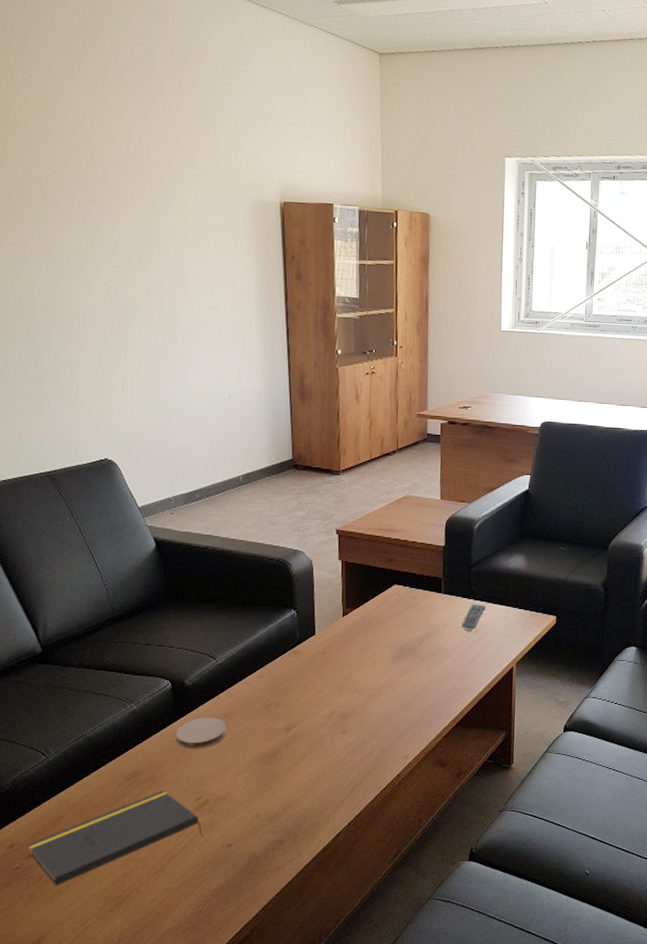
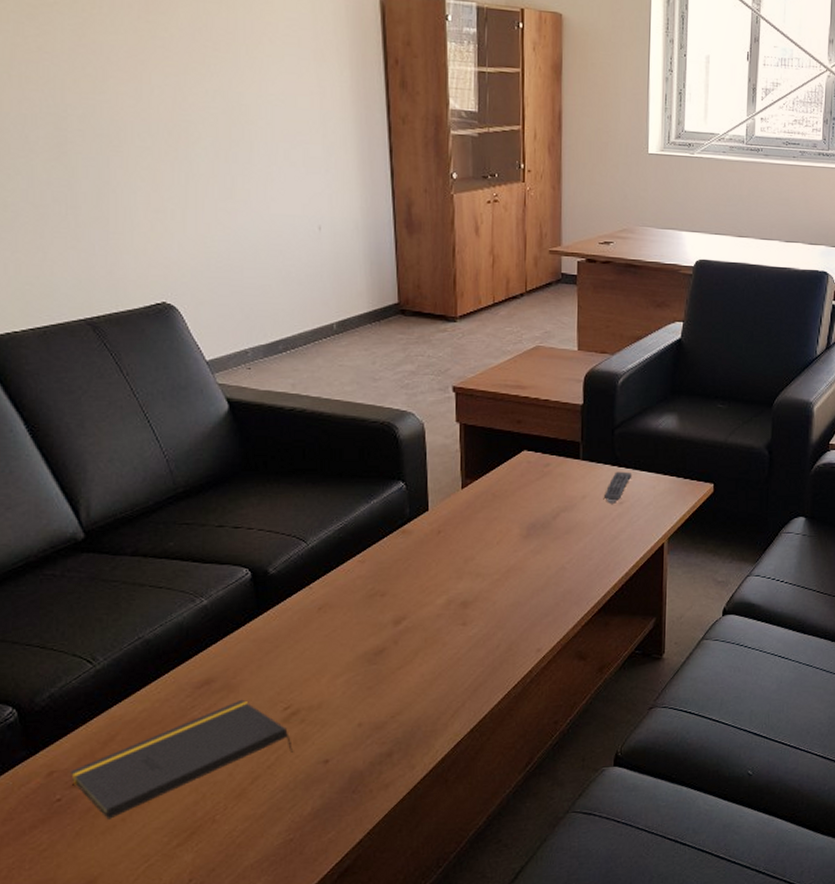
coaster: present [176,717,226,749] -> none [258,611,321,649]

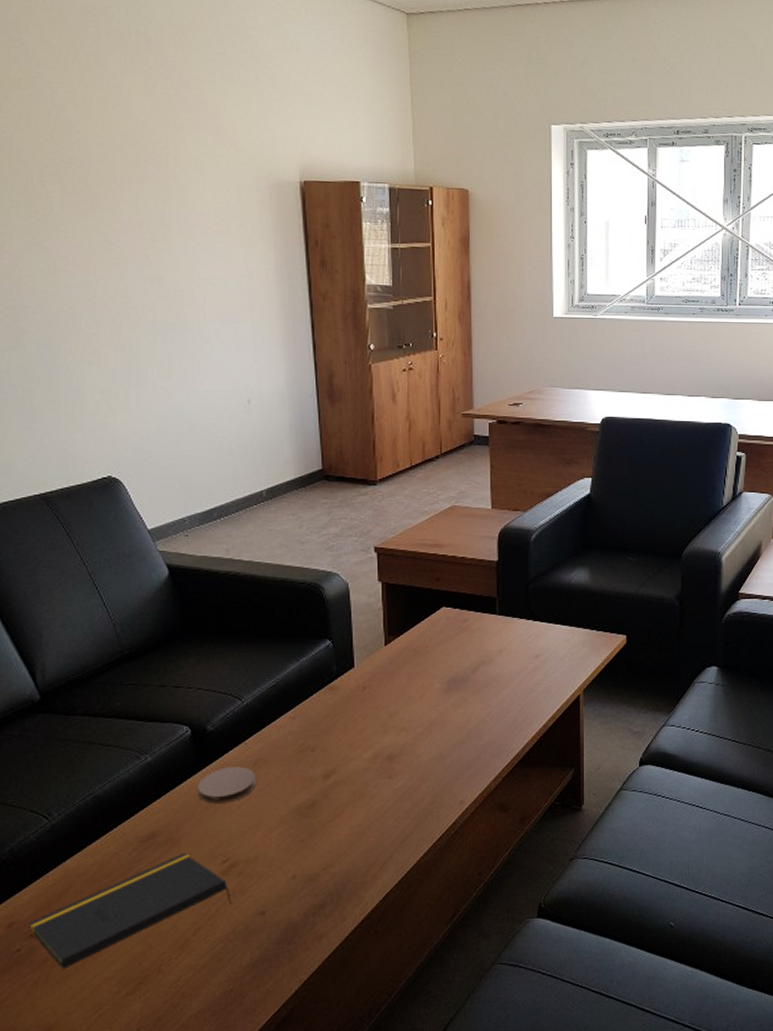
coaster: none [258,611,321,649] -> present [198,766,256,804]
remote control: present [604,471,632,504] -> none [521,625,547,657]

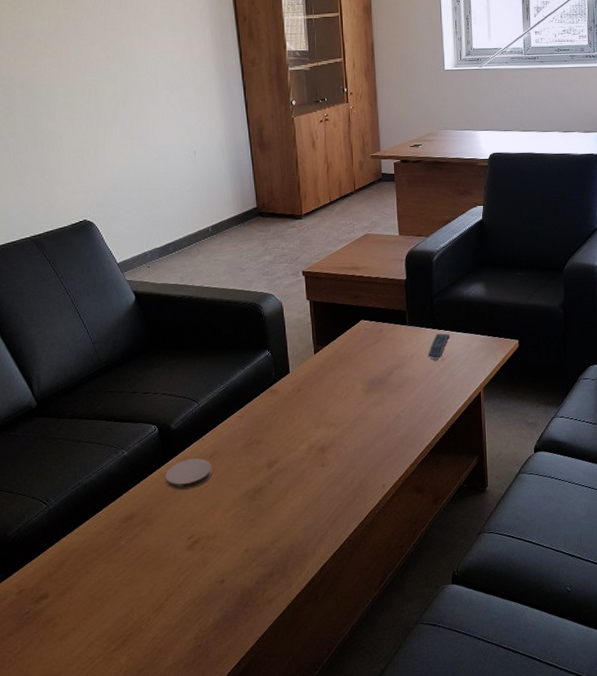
notepad: present [29,852,233,969] -> none [35,531,198,629]
remote control: none [521,625,547,657] -> present [429,333,451,361]

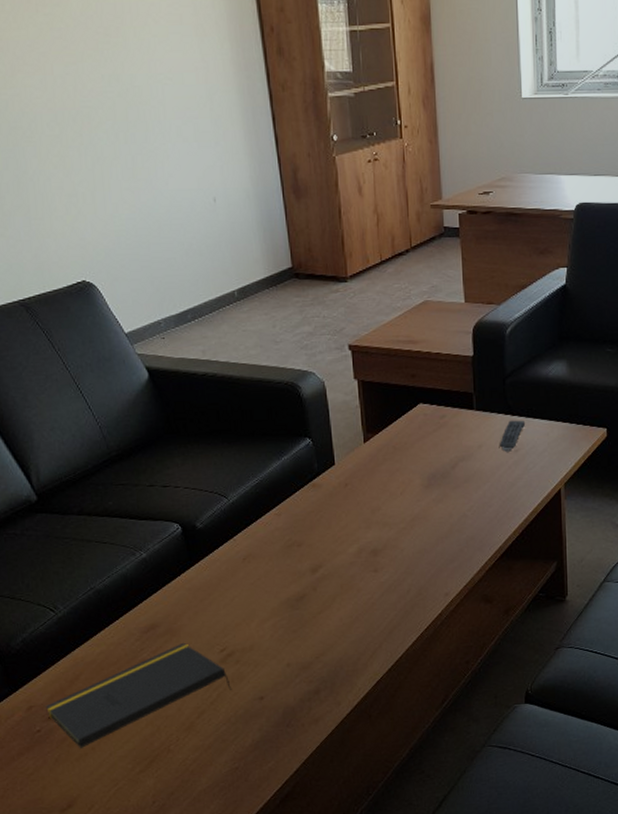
notepad: none [35,531,198,629] -> present [46,642,233,748]
coaster: present [165,458,212,490] -> none [191,561,247,597]

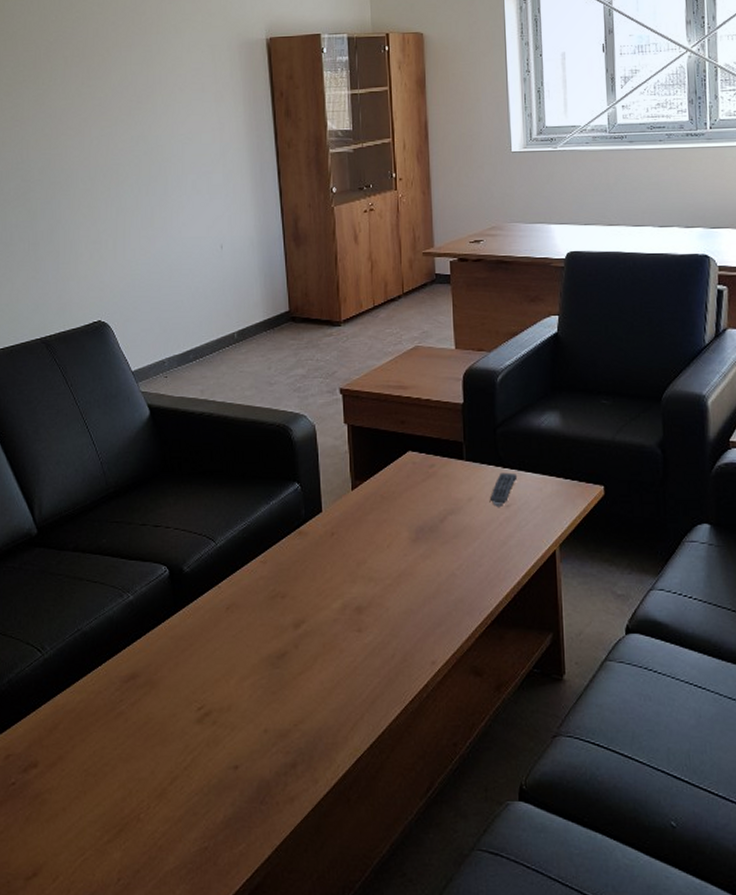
notepad: present [46,642,233,748] -> none [23,696,207,808]

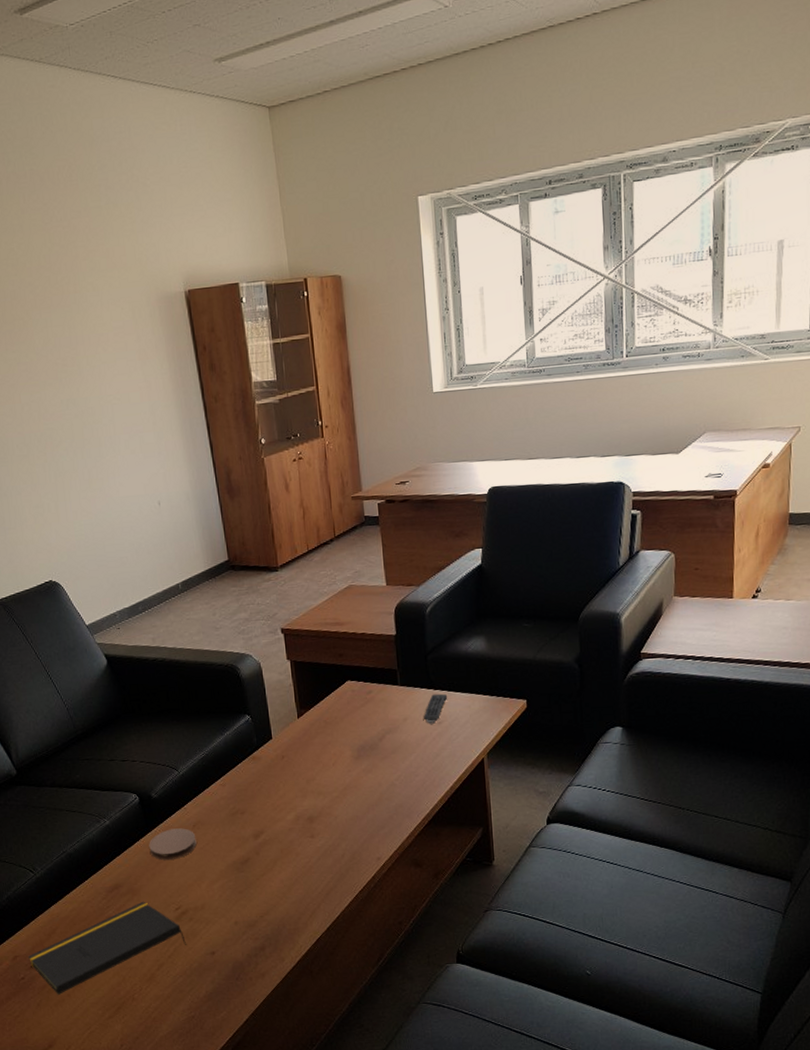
notepad: none [23,696,207,808] -> present [28,901,187,995]
coaster: none [175,610,229,647] -> present [149,828,197,860]

